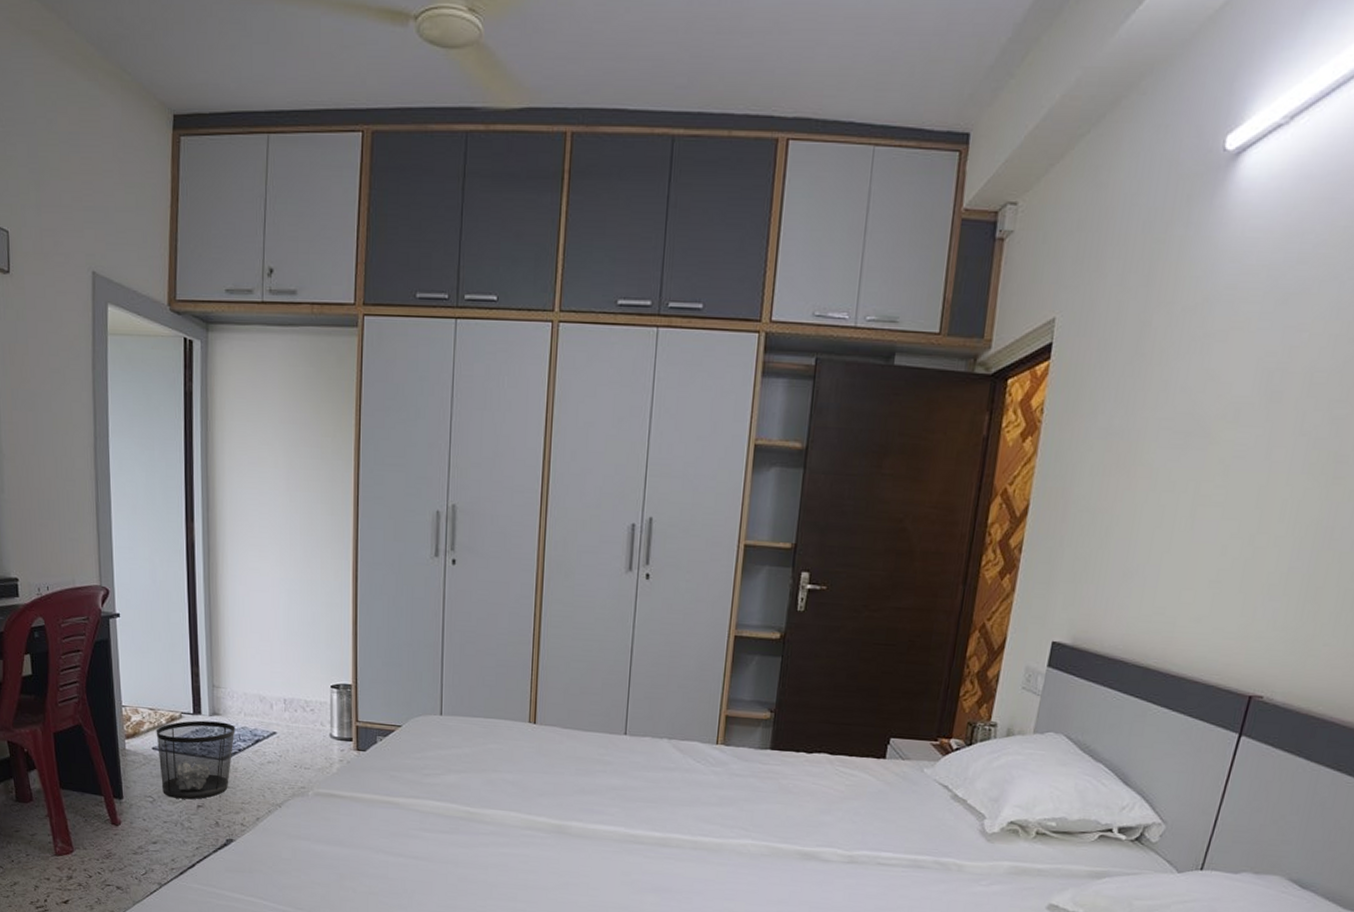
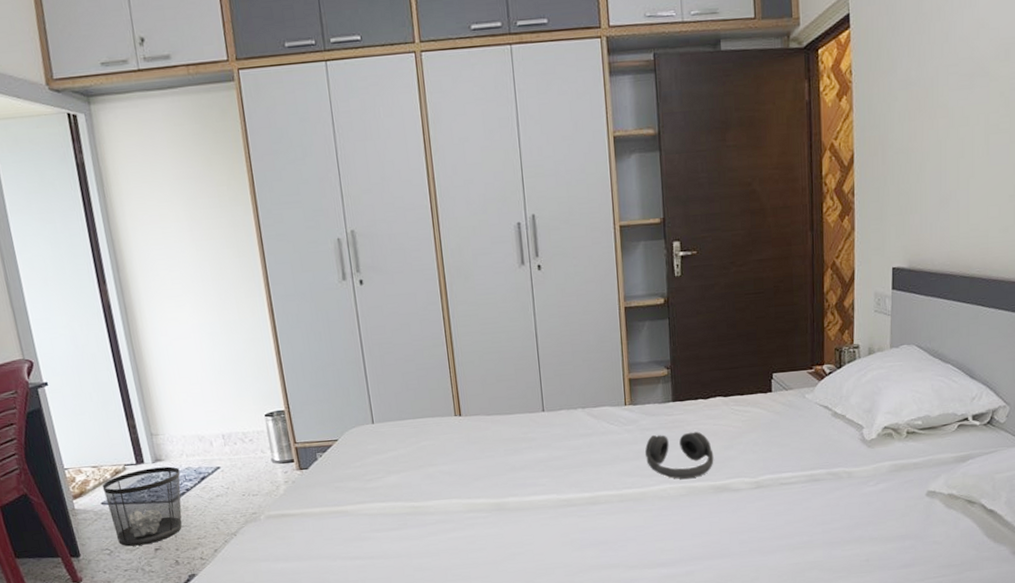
headphones: none [729,782,807,838] -> present [644,431,714,479]

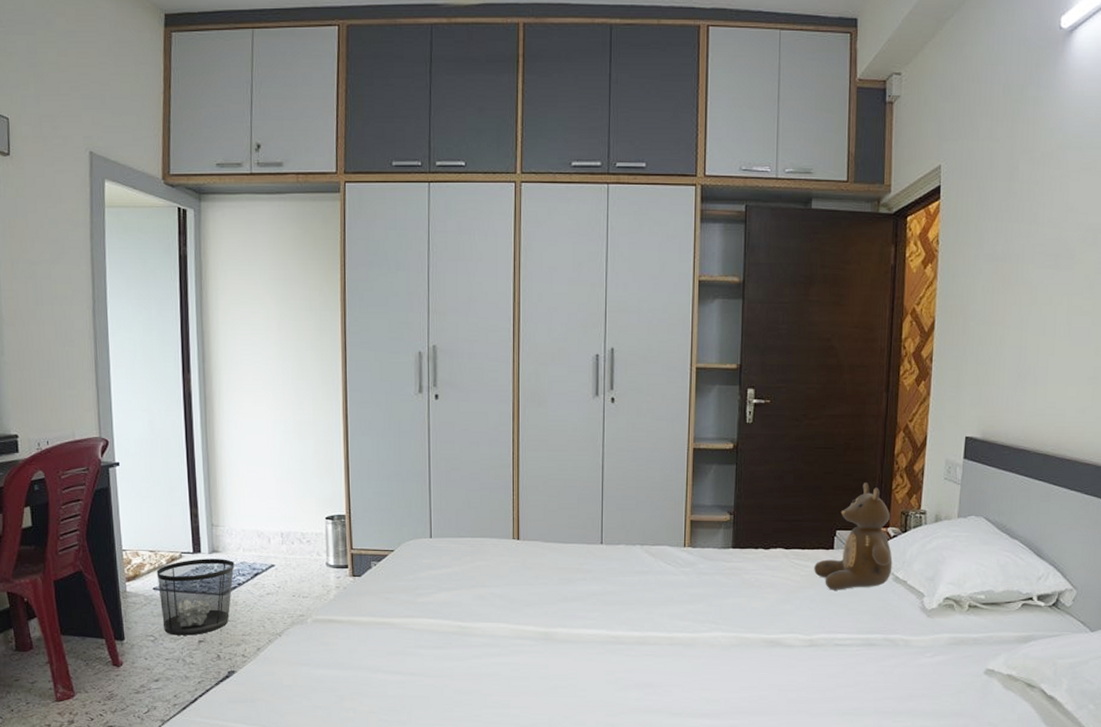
headphones: present [644,431,714,479] -> none [699,579,769,628]
teddy bear: none [754,323,830,432] -> present [814,482,893,590]

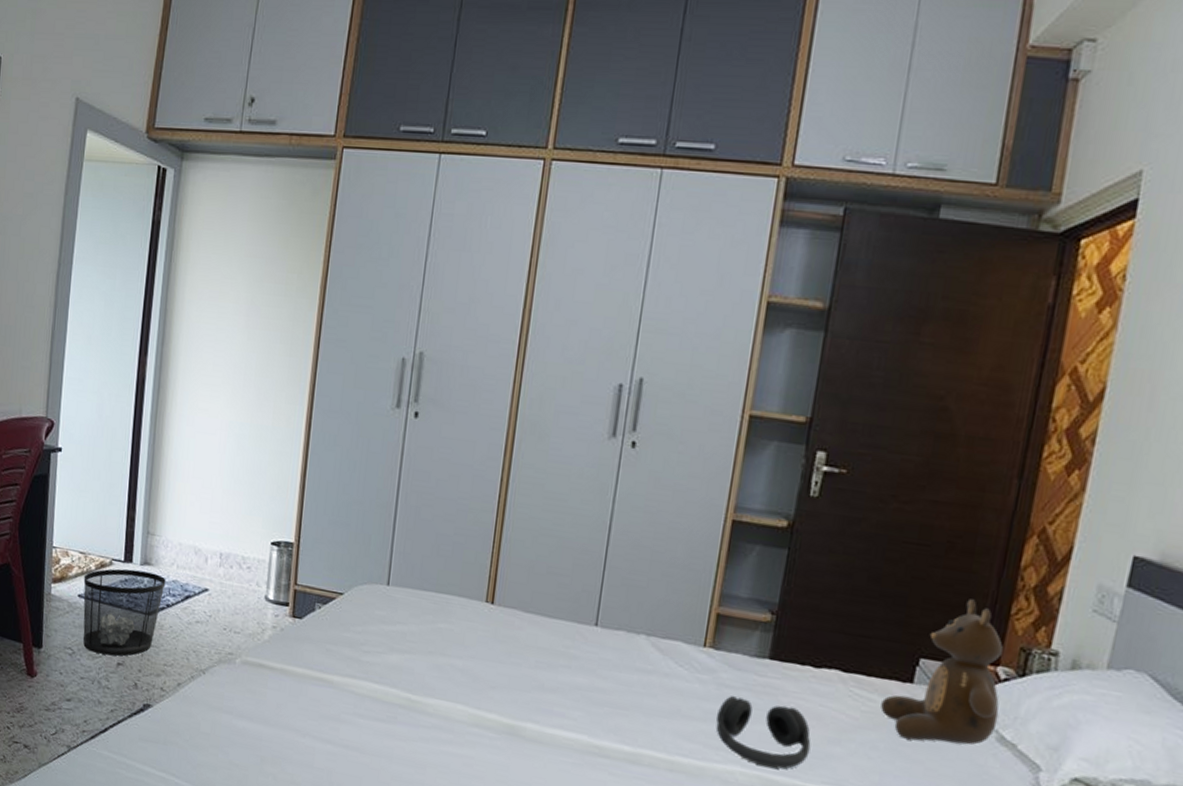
headphones: none [699,579,769,628] -> present [715,695,811,769]

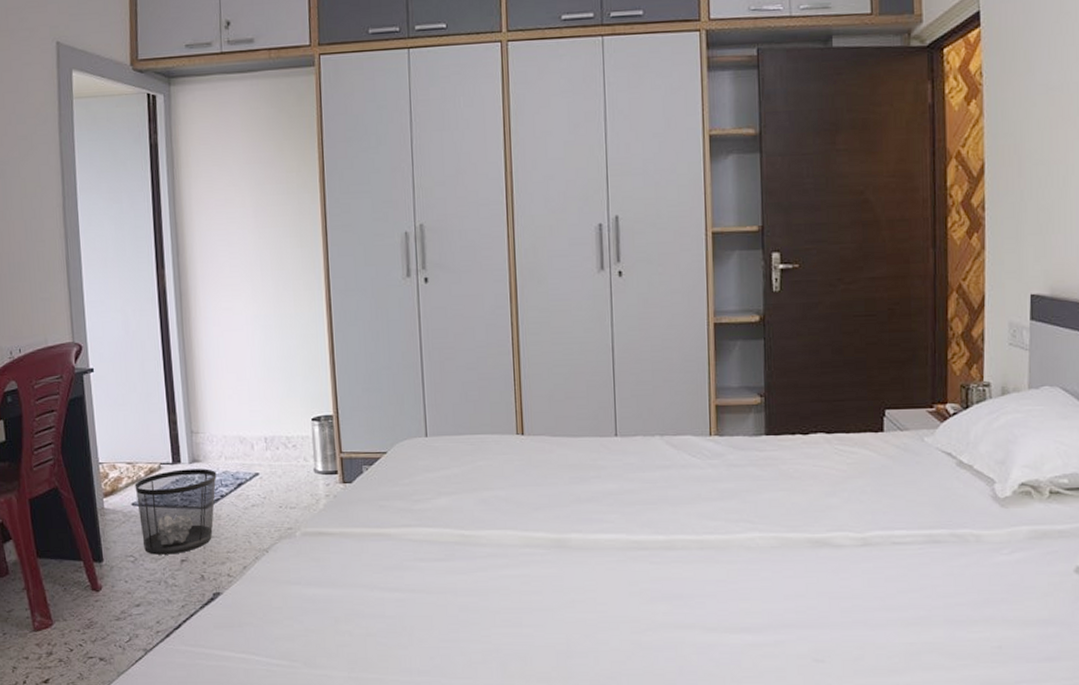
headphones: present [715,695,811,769] -> none [730,472,813,527]
teddy bear: present [881,599,1003,745] -> none [862,353,955,479]

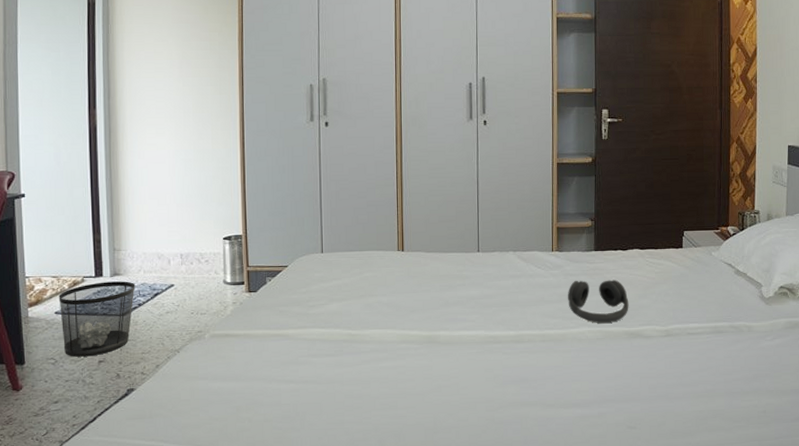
headphones: none [730,472,813,527] -> present [567,279,629,323]

